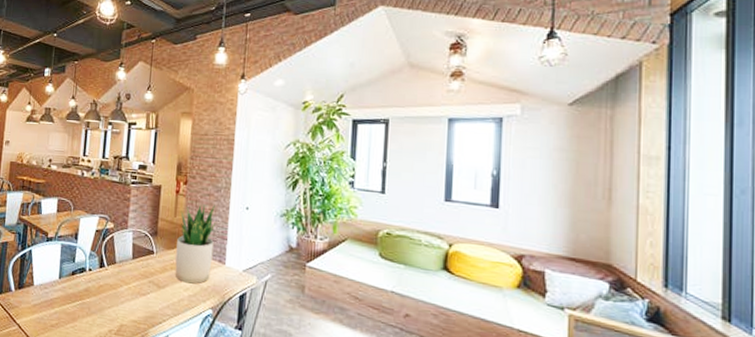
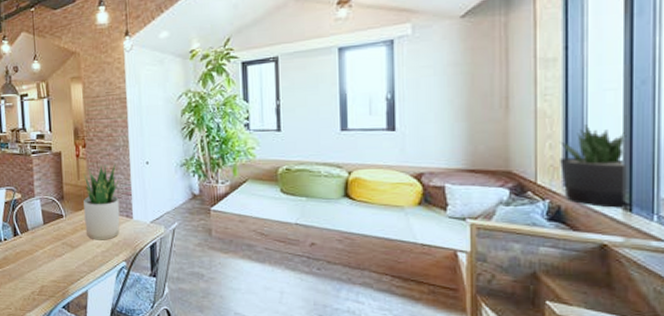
planter: none [660,227,734,318] -> present [560,124,635,208]

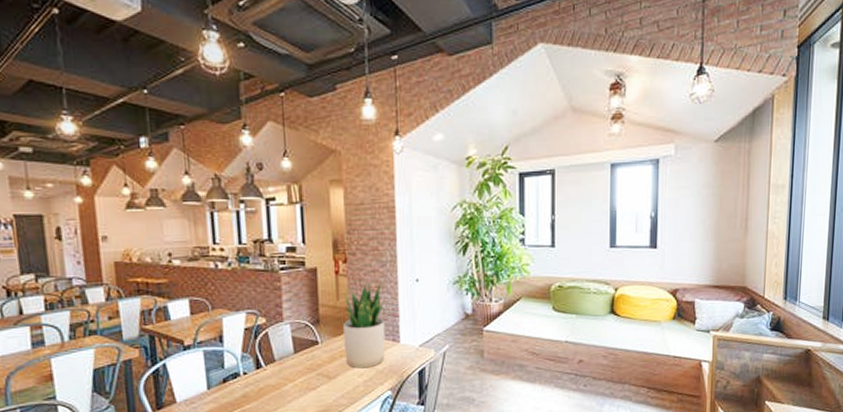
planter: present [560,124,635,208] -> none [782,245,831,318]

